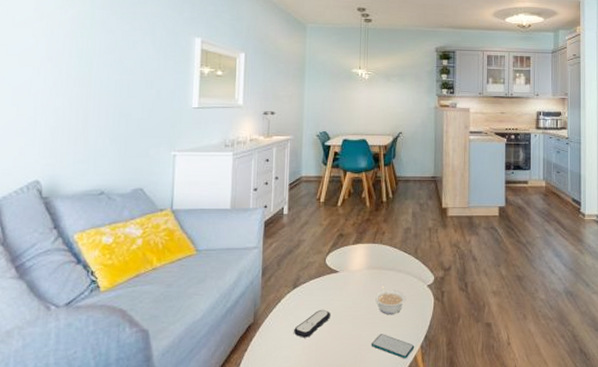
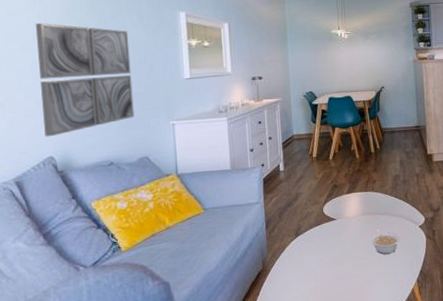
wall art: none [33,36,138,159] -> present [35,22,134,137]
remote control: present [294,309,330,338] -> none [300,253,332,280]
smartphone: present [371,334,415,359] -> none [371,272,412,293]

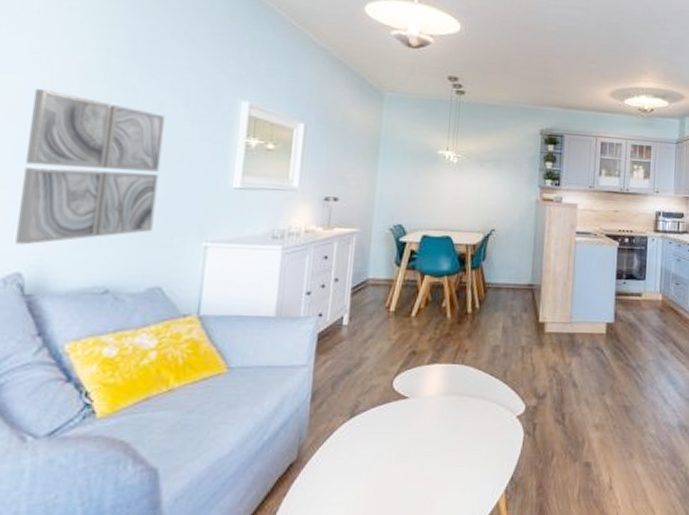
legume: present [371,228,399,254] -> none [451,415,489,451]

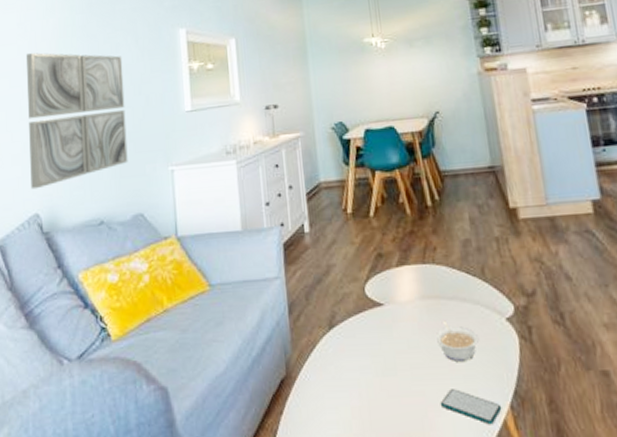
smartphone: none [443,475,498,506] -> present [440,389,502,425]
legume: none [451,415,489,451] -> present [435,320,478,361]

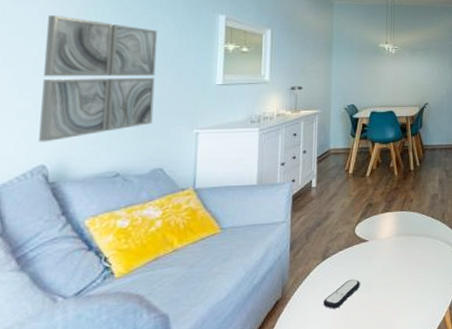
remote control: none [337,356,381,396] -> present [323,279,360,309]
legume: present [435,320,478,361] -> none [403,251,433,279]
smartphone: present [440,389,502,425] -> none [400,298,443,321]

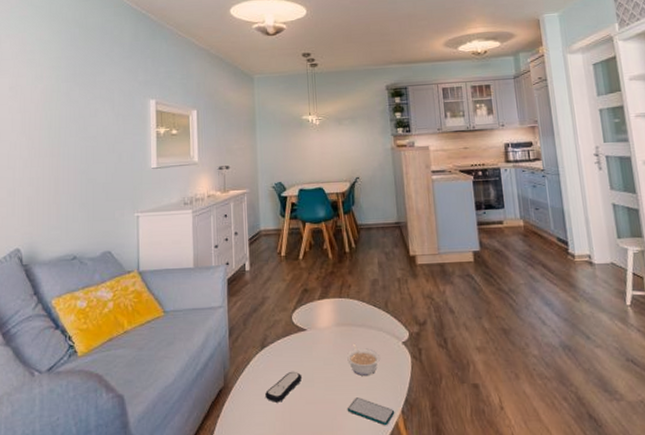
wall art: present [39,14,158,143] -> none [14,112,100,228]
smartphone: none [400,298,443,321] -> present [347,397,395,426]
legume: none [403,251,433,279] -> present [346,343,380,376]

